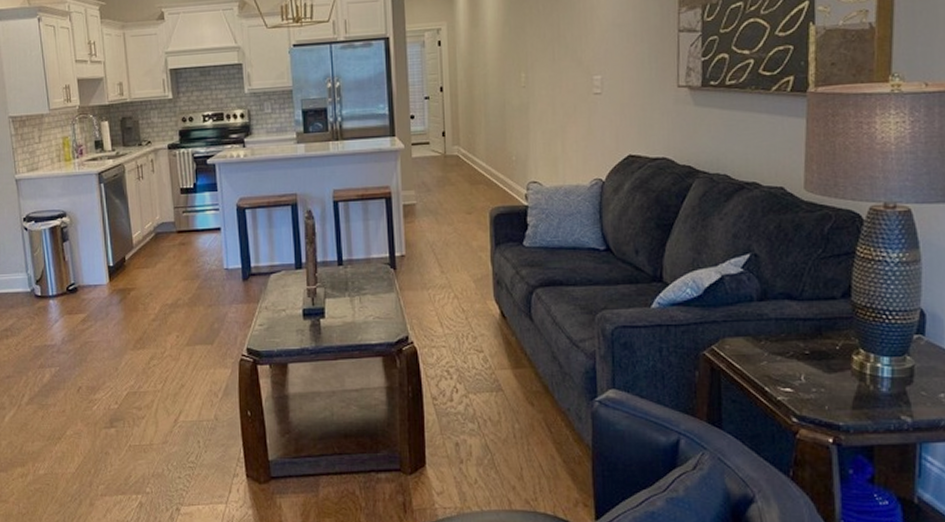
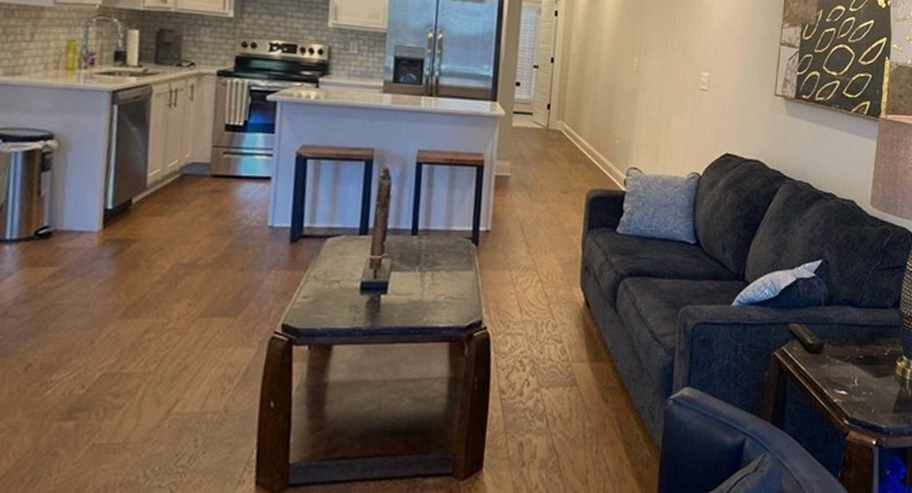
remote control: none [716,322,761,350] -> present [787,324,824,352]

